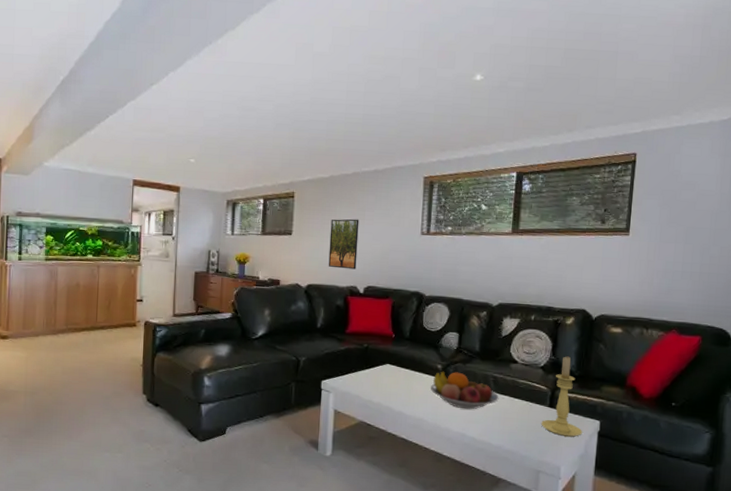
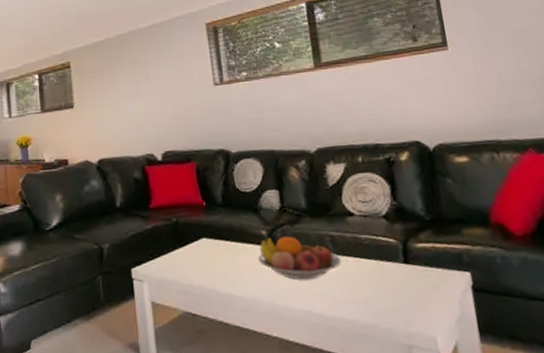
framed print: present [328,219,359,269] -> none [113,79,150,137]
candle holder: present [541,356,583,437] -> none [399,198,453,298]

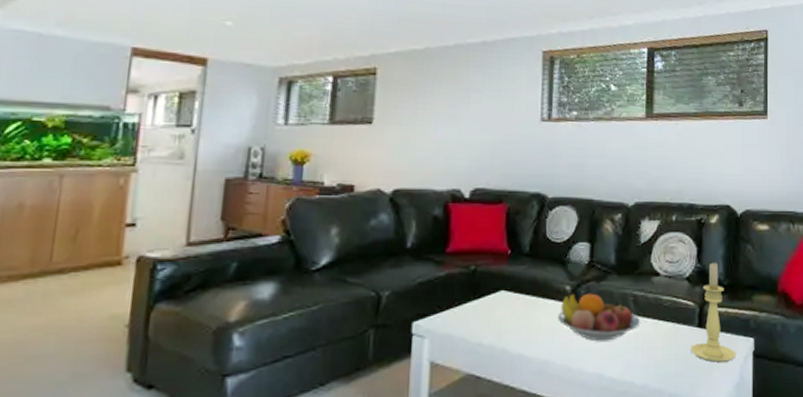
candle holder: none [399,198,453,298] -> present [691,262,736,363]

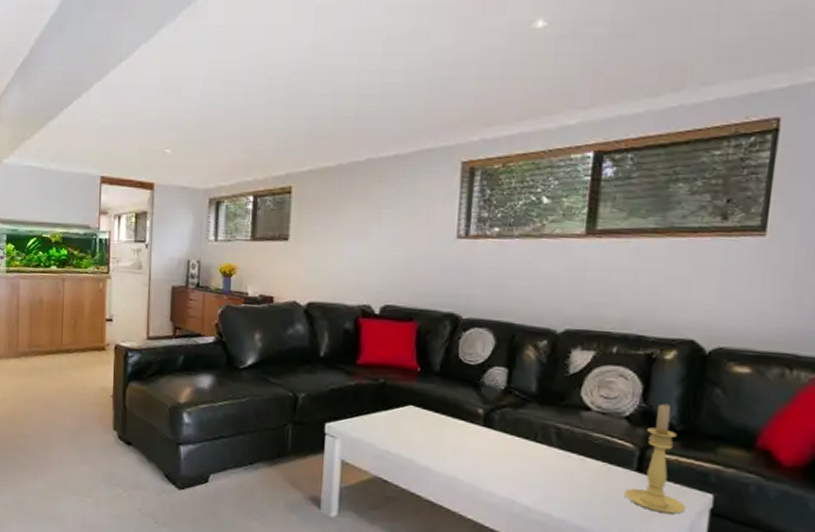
fruit bowl: present [558,293,641,341] -> none [468,417,564,469]

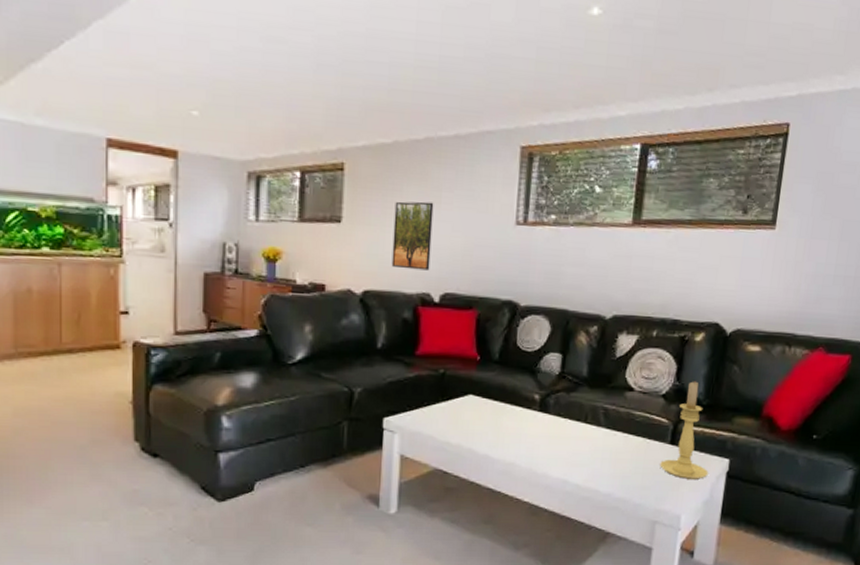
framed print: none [334,219,375,284] -> present [391,201,434,271]

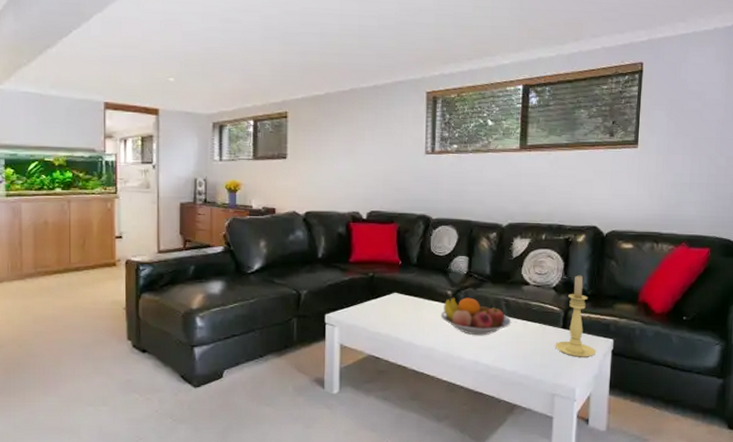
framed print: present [391,201,434,271] -> none [327,139,359,194]
fruit bowl: none [525,402,610,450] -> present [441,297,512,336]

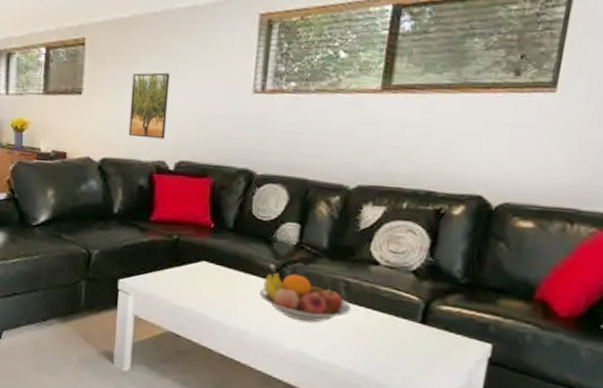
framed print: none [327,139,359,194] -> present [128,72,170,139]
candle holder: present [555,275,596,357] -> none [408,257,466,364]

